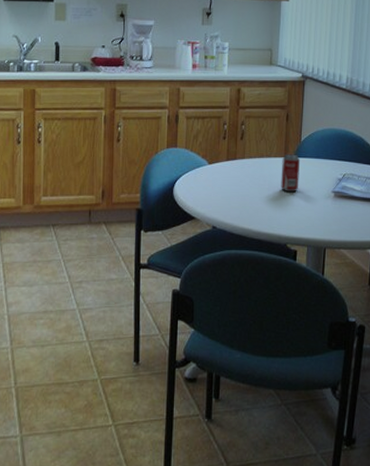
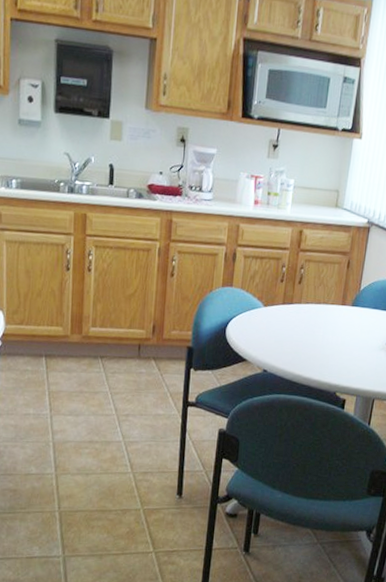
beverage can: present [281,154,301,193] -> none [335,302,358,342]

